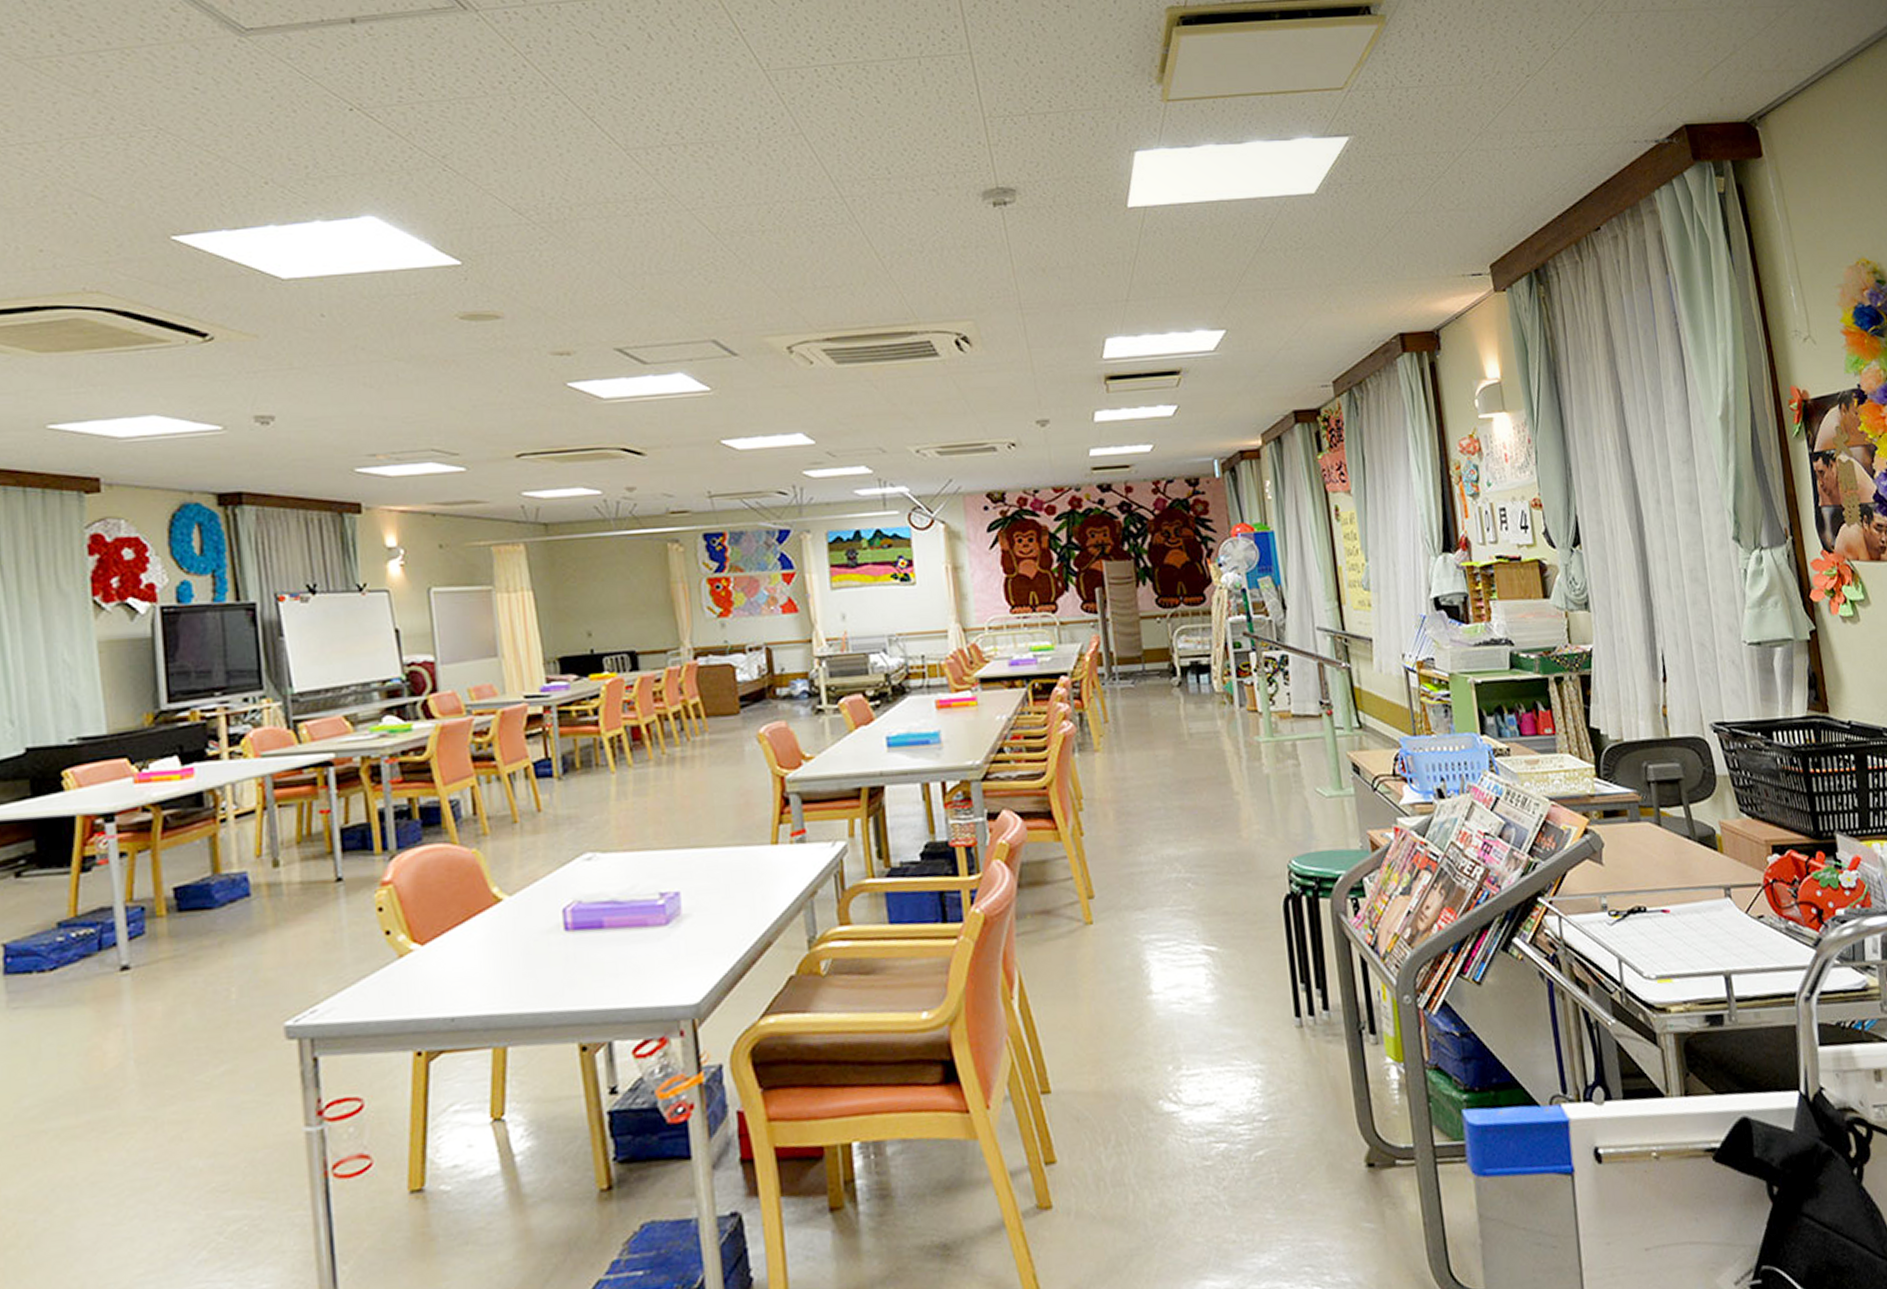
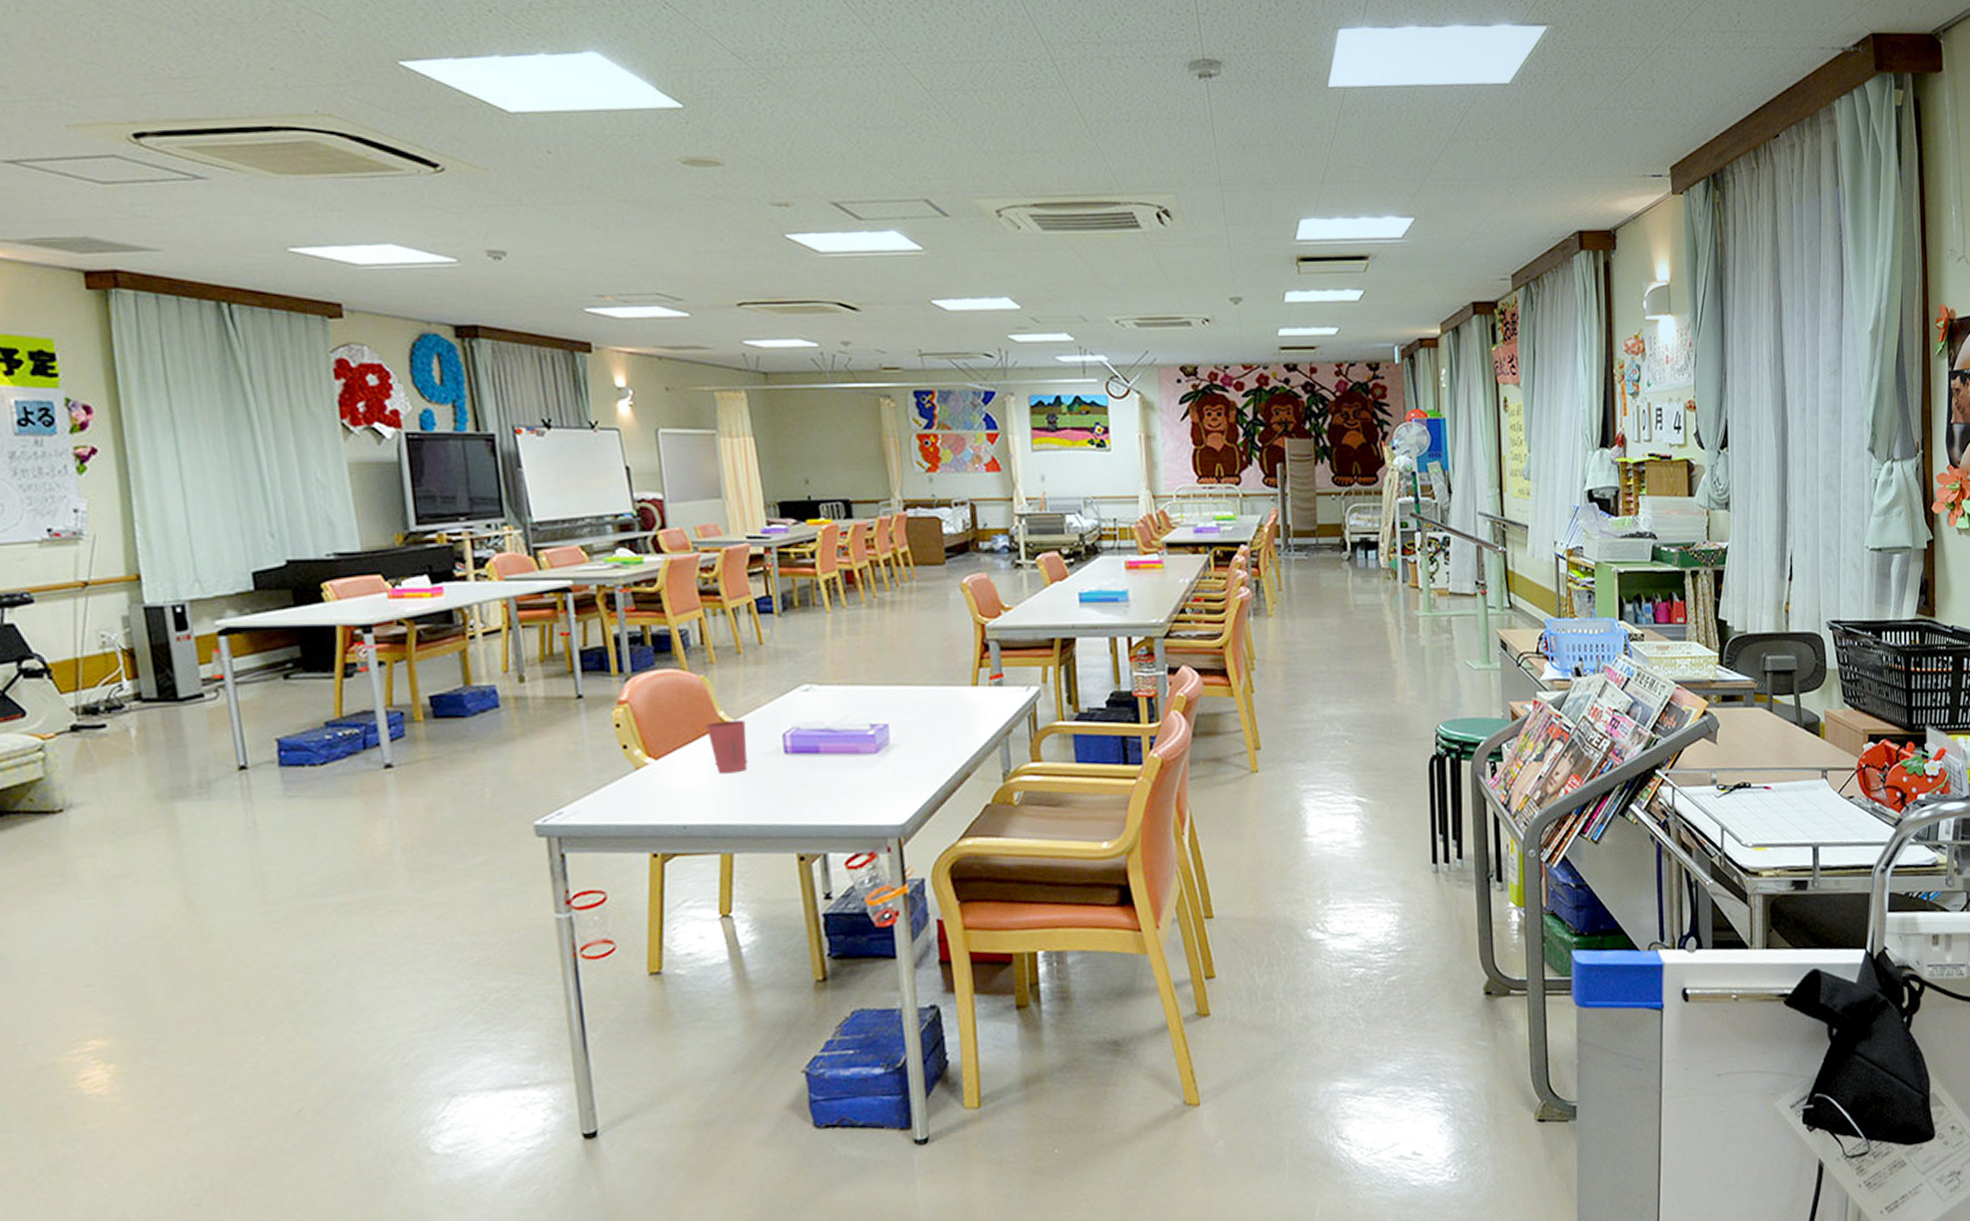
cup: none [478,896,524,958] -> present [706,720,748,774]

